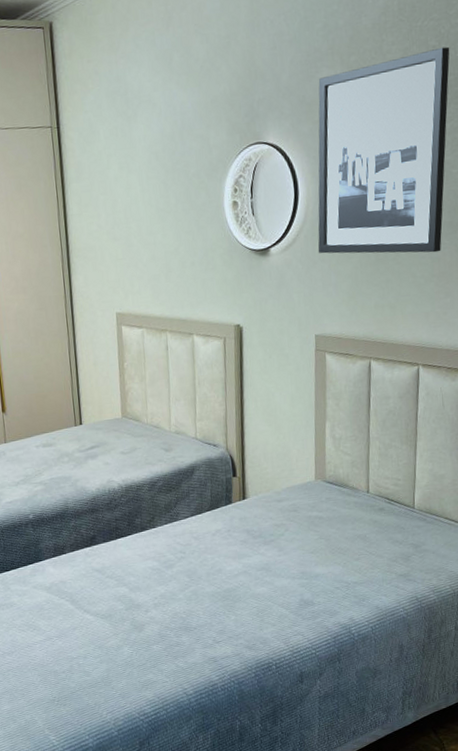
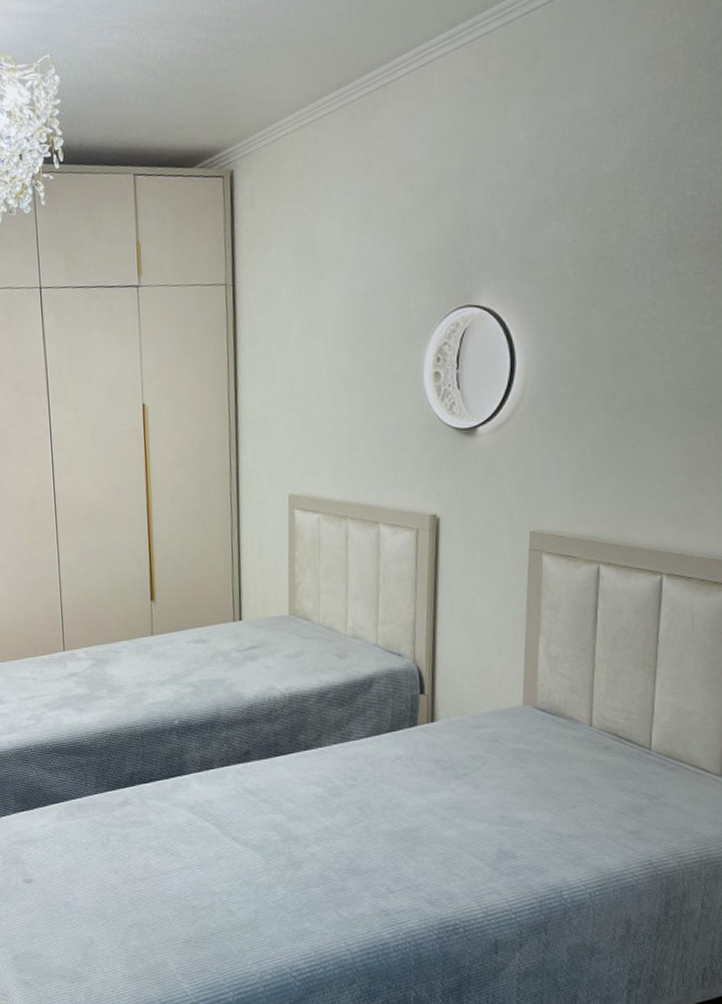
wall art: present [318,46,450,254] -> none [537,197,714,440]

